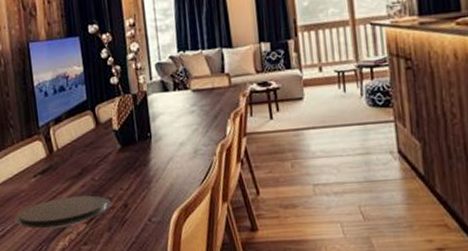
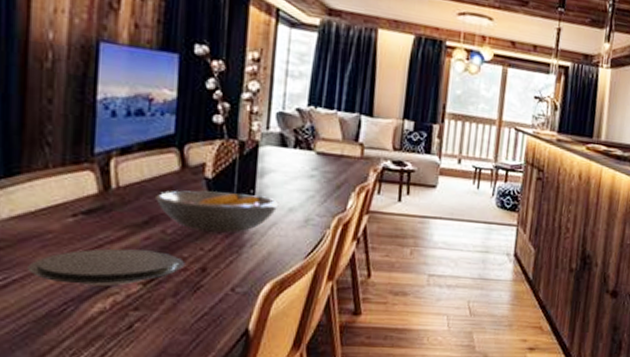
fruit bowl: none [83,137,171,174] -> present [156,190,279,233]

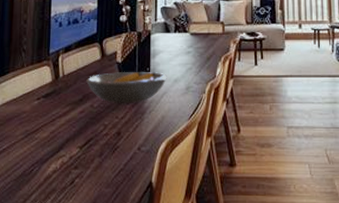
plate: present [28,248,184,286] -> none [11,121,106,150]

